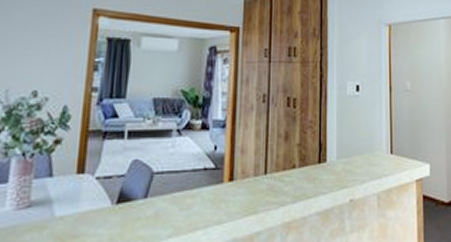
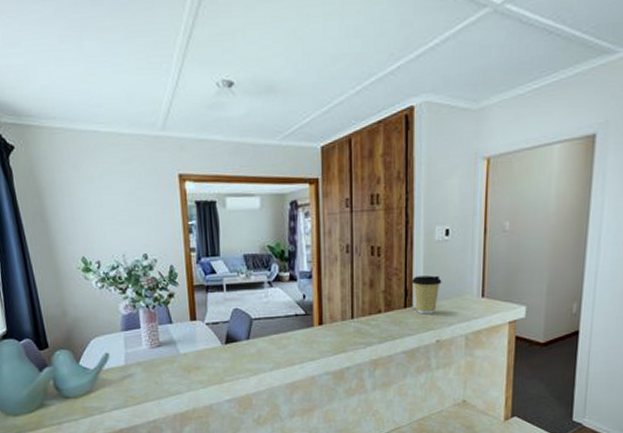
coffee cup: none [325,130,354,171] -> present [411,275,442,314]

